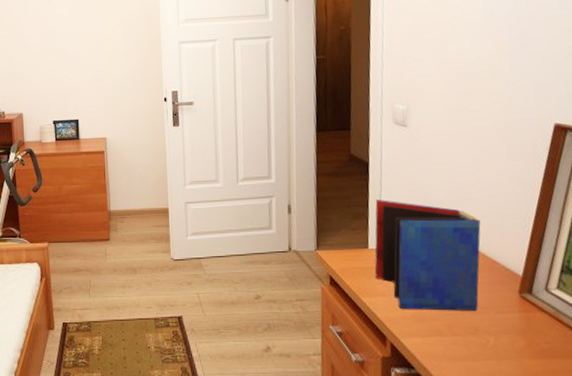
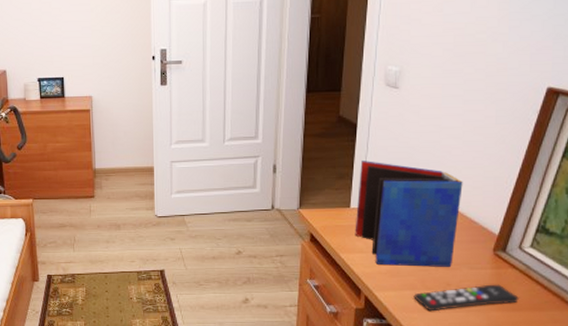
remote control: none [441,329,552,360] -> present [414,284,519,312]

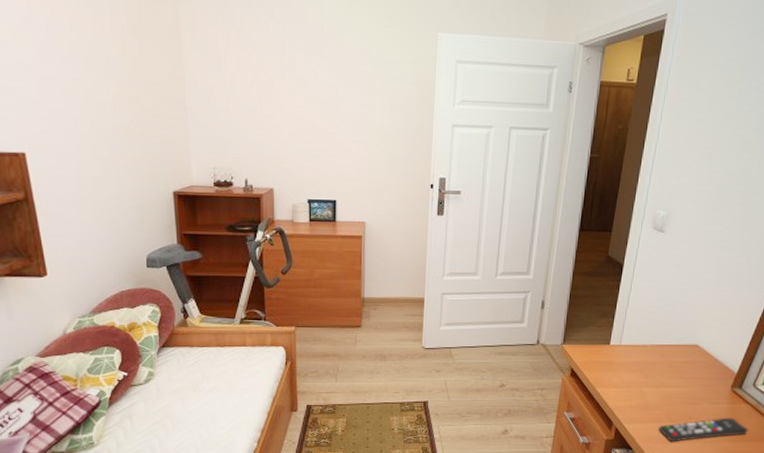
book: present [355,161,463,267] -> none [612,300,712,402]

